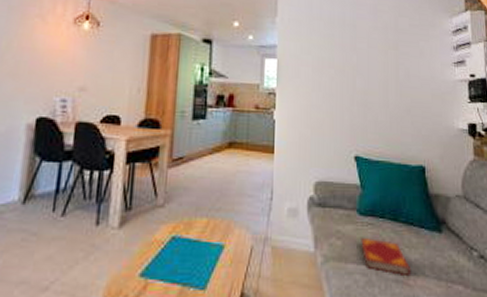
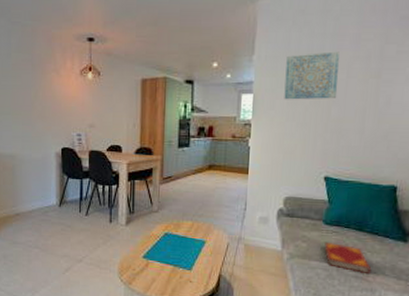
wall art: none [309,20,360,69] -> present [284,51,339,100]

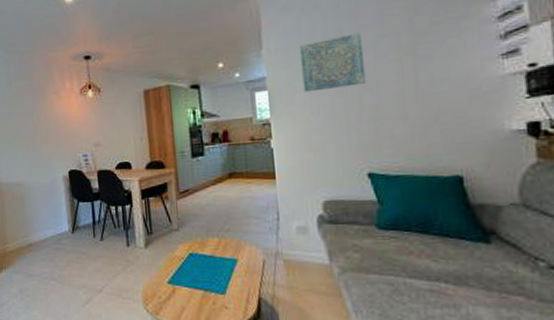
hardback book: present [324,241,371,275] -> none [382,249,448,287]

